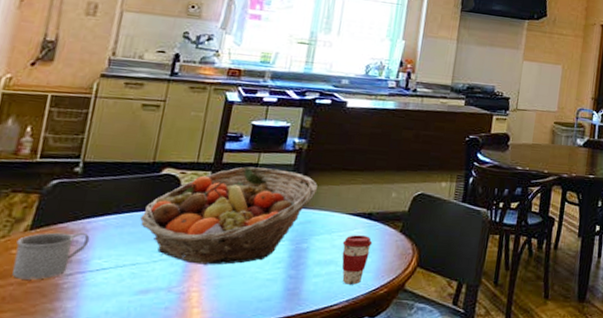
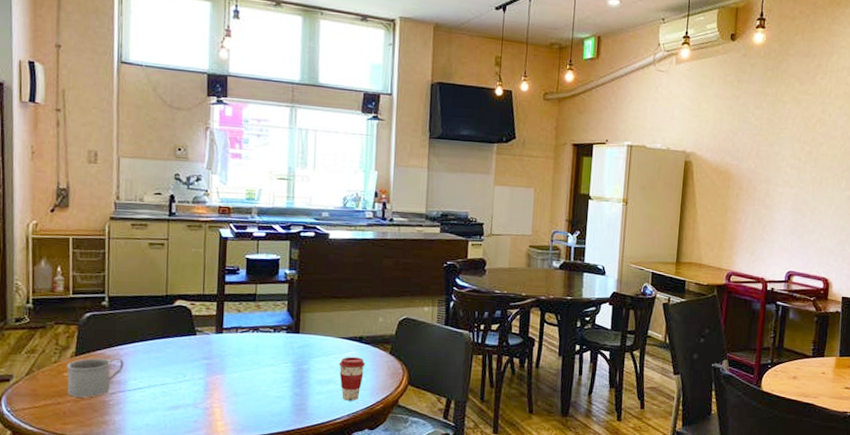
fruit basket: present [140,166,318,265] -> none [163,297,312,385]

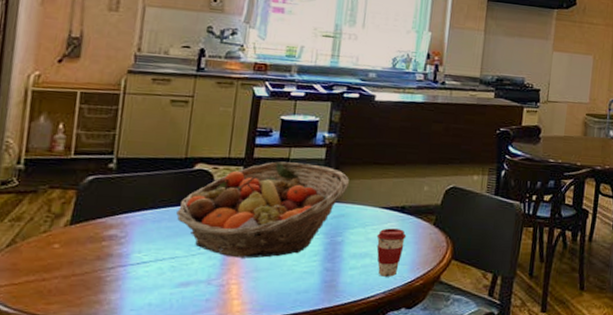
mug: present [66,357,124,398] -> none [56,227,129,273]
fruit basket: none [163,297,312,385] -> present [176,161,350,259]

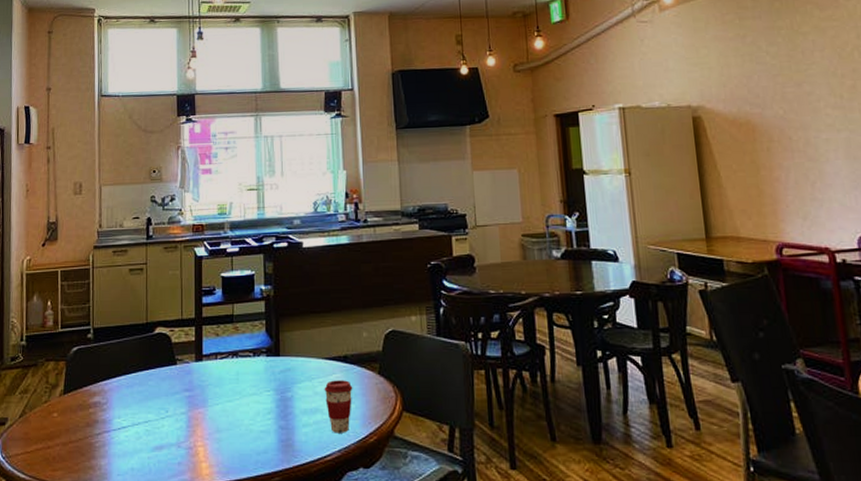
fruit basket: present [176,161,350,259] -> none [145,318,291,419]

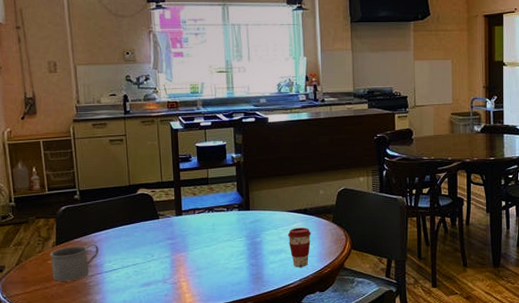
mug: none [56,394,109,440] -> present [49,244,99,282]

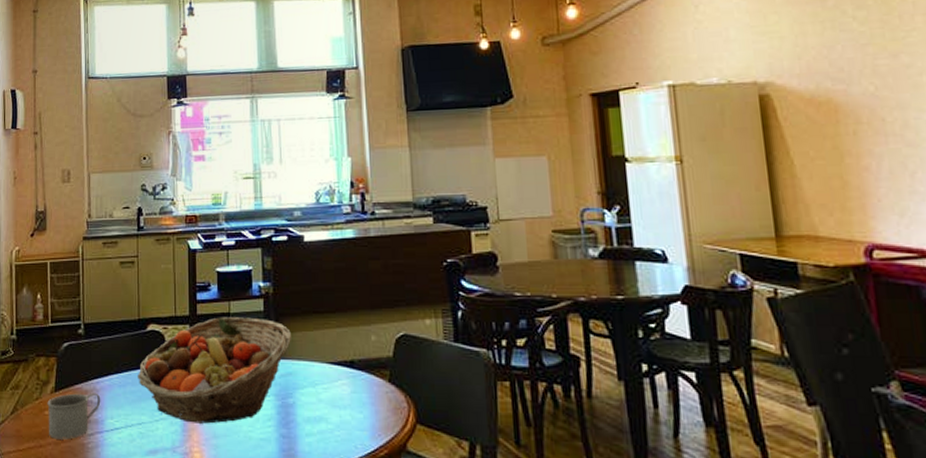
fruit basket: none [131,181,259,261] -> present [138,317,292,424]
coffee cup: present [287,228,312,267] -> none [328,387,361,445]

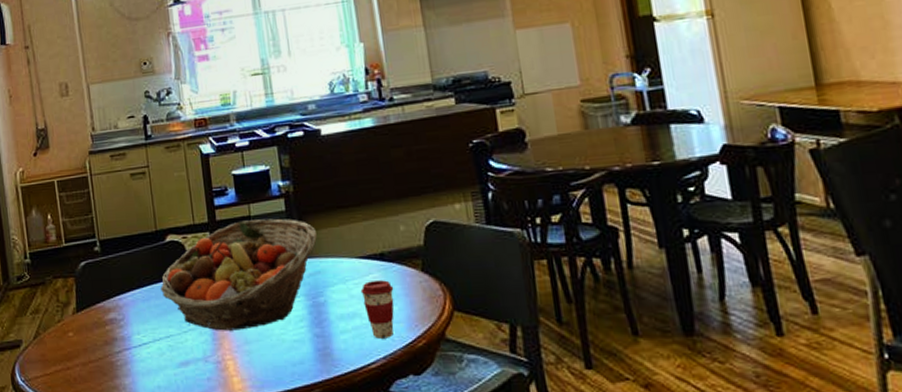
mug: present [47,392,101,440] -> none [70,309,126,360]
coffee cup: none [328,387,361,445] -> present [360,280,394,339]

